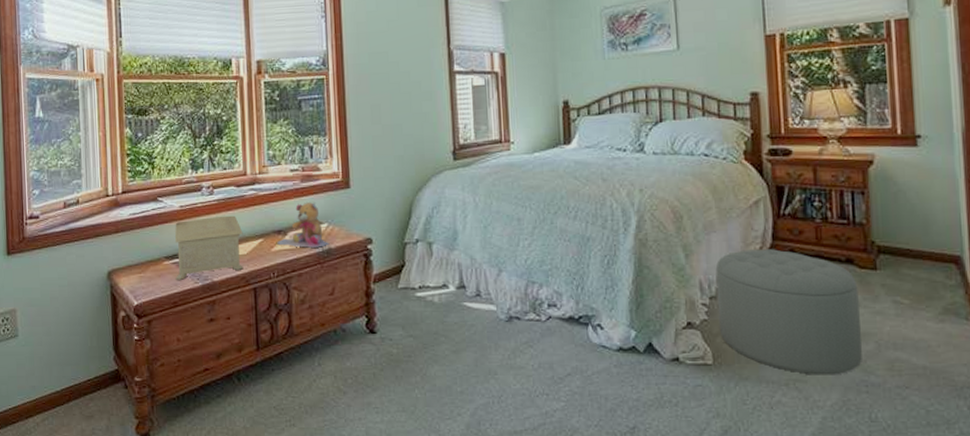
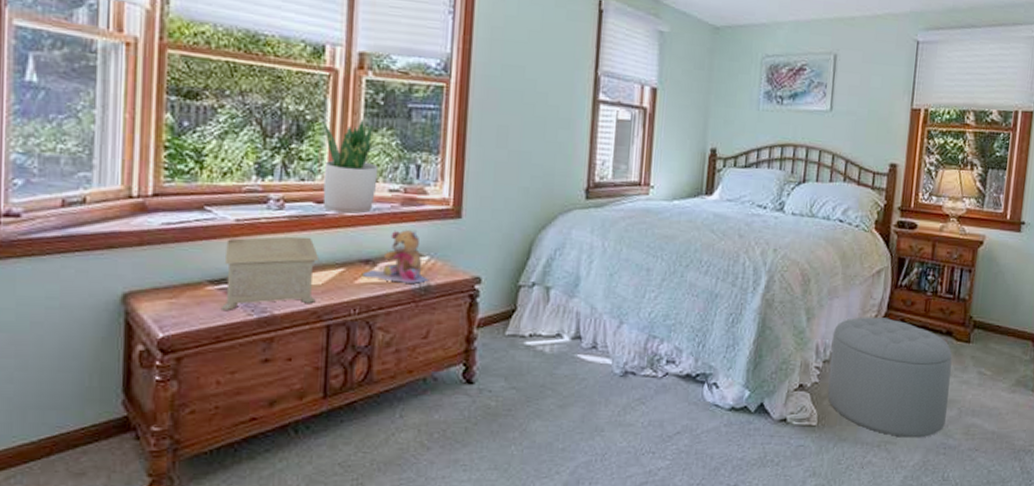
planter: none [236,115,281,194] -> present [323,120,378,215]

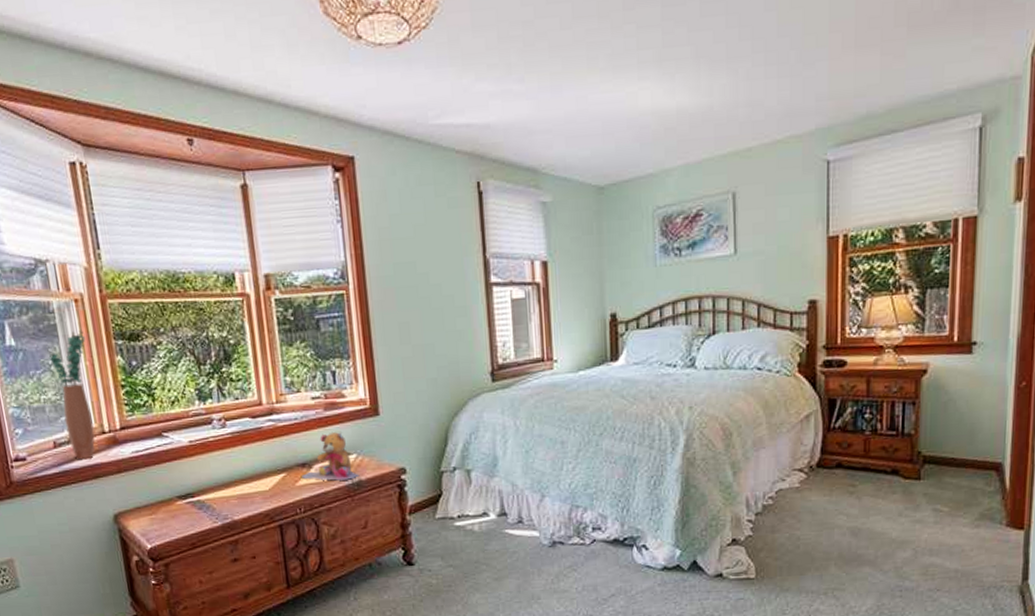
vase: none [78,76,131,225] -> present [49,329,96,460]
decorative box: present [220,236,320,312] -> none [185,449,267,522]
planter: present [323,120,378,215] -> none [245,337,301,425]
ottoman: present [827,317,953,438] -> none [763,463,901,583]

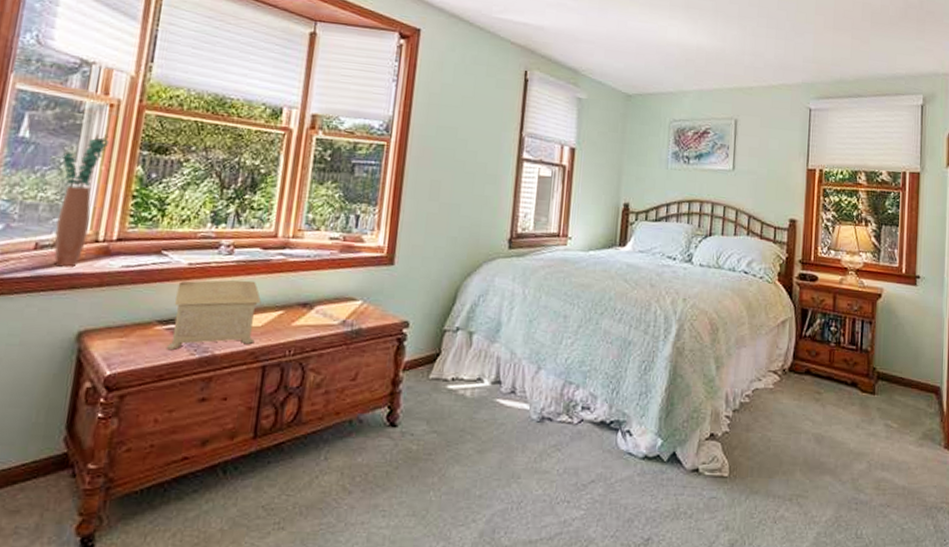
decorative box: none [185,449,267,522] -> present [166,280,262,351]
teddy bear: present [301,432,360,481] -> none [300,275,361,327]

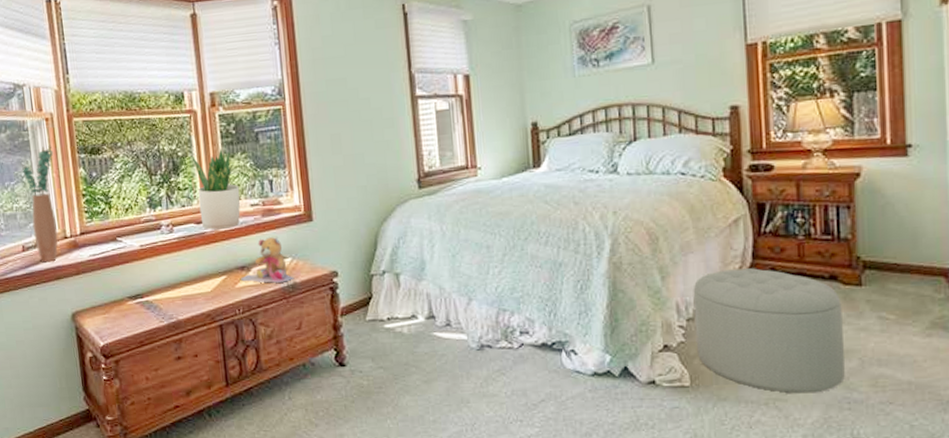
decorative box: present [166,280,262,351] -> none [136,253,208,321]
planter: none [269,174,322,260] -> present [192,149,241,231]
teddy bear: none [300,275,361,327] -> present [241,237,295,283]
ottoman: none [738,366,859,492] -> present [693,268,845,394]

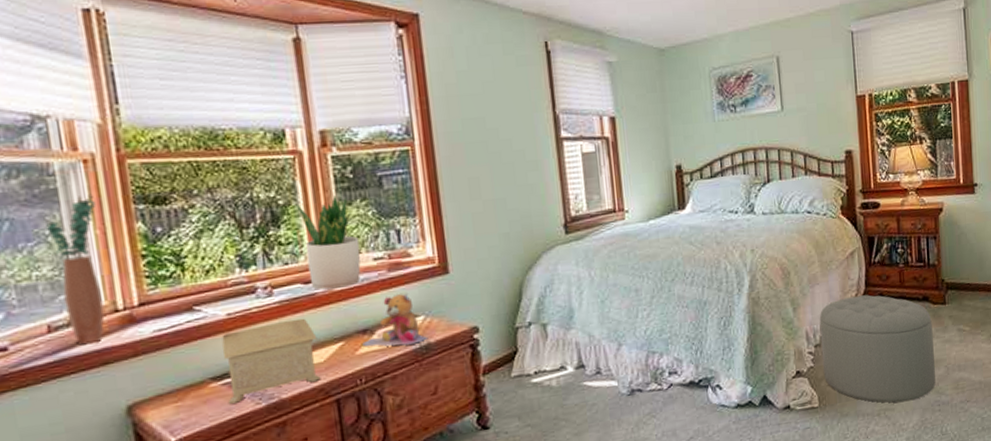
decorative box: none [136,253,208,321] -> present [222,318,321,405]

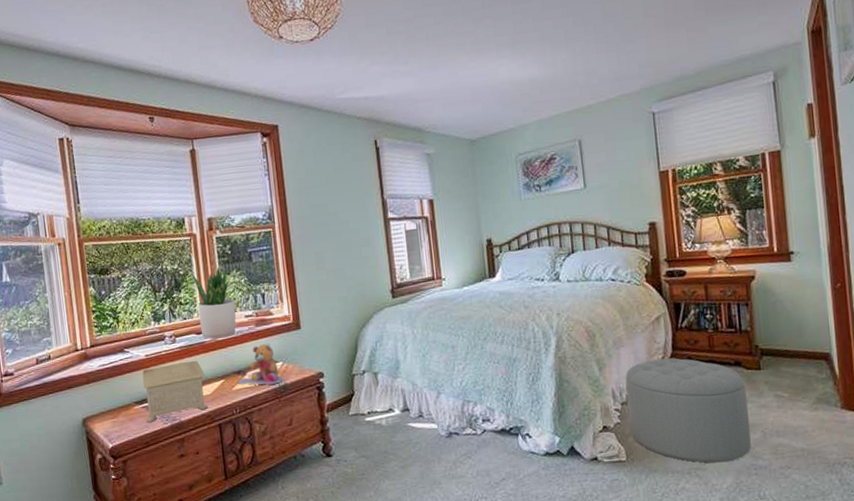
vase: present [45,193,105,346] -> none [36,267,70,374]

